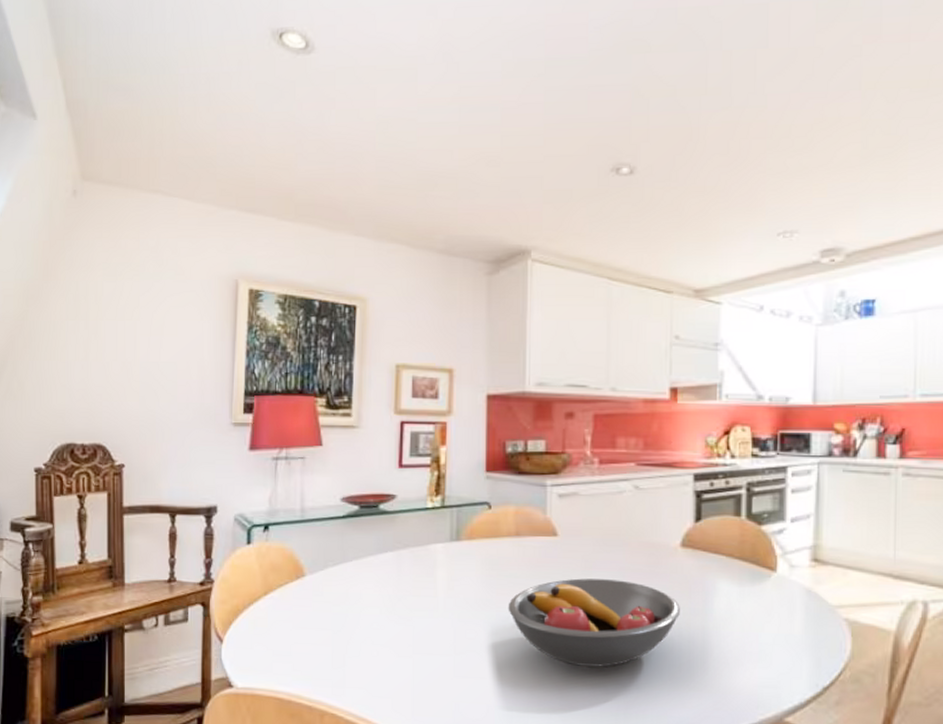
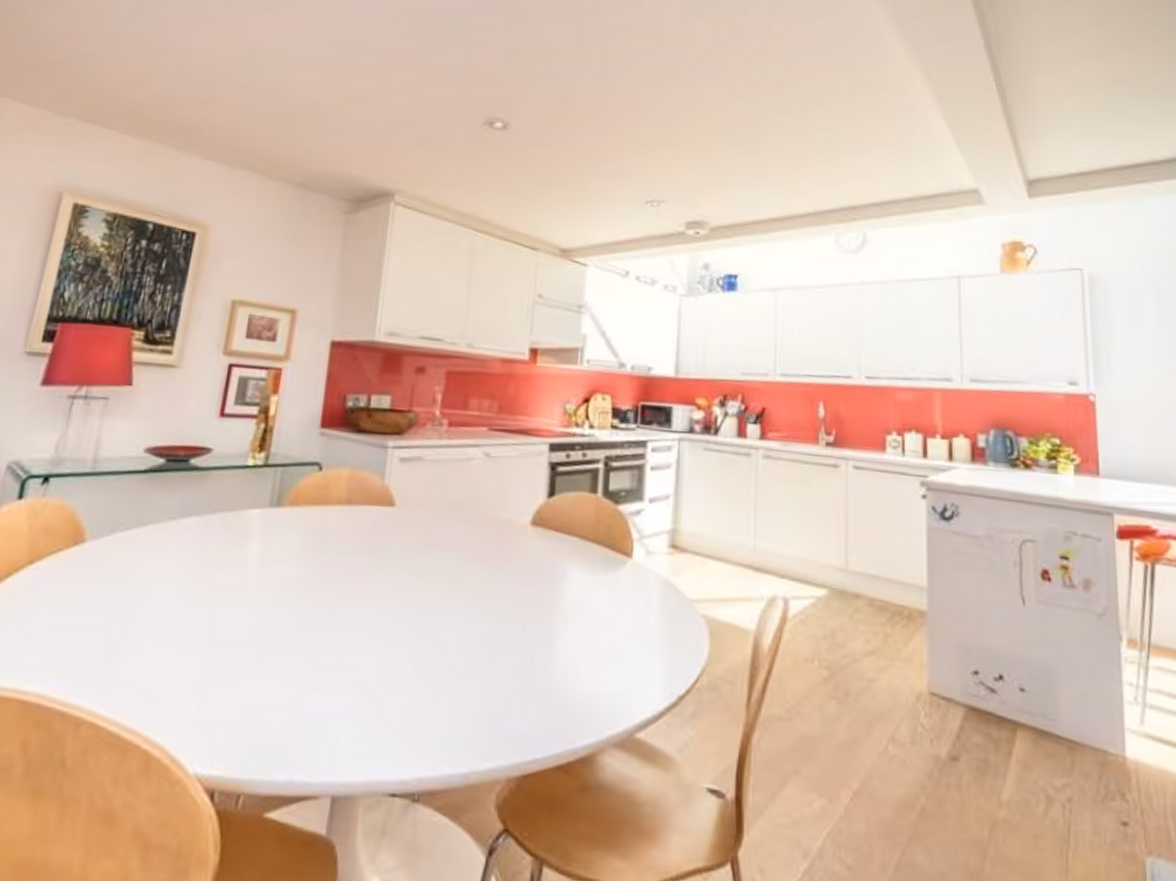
fruit bowl: present [508,578,680,667] -> none [328,557,526,667]

